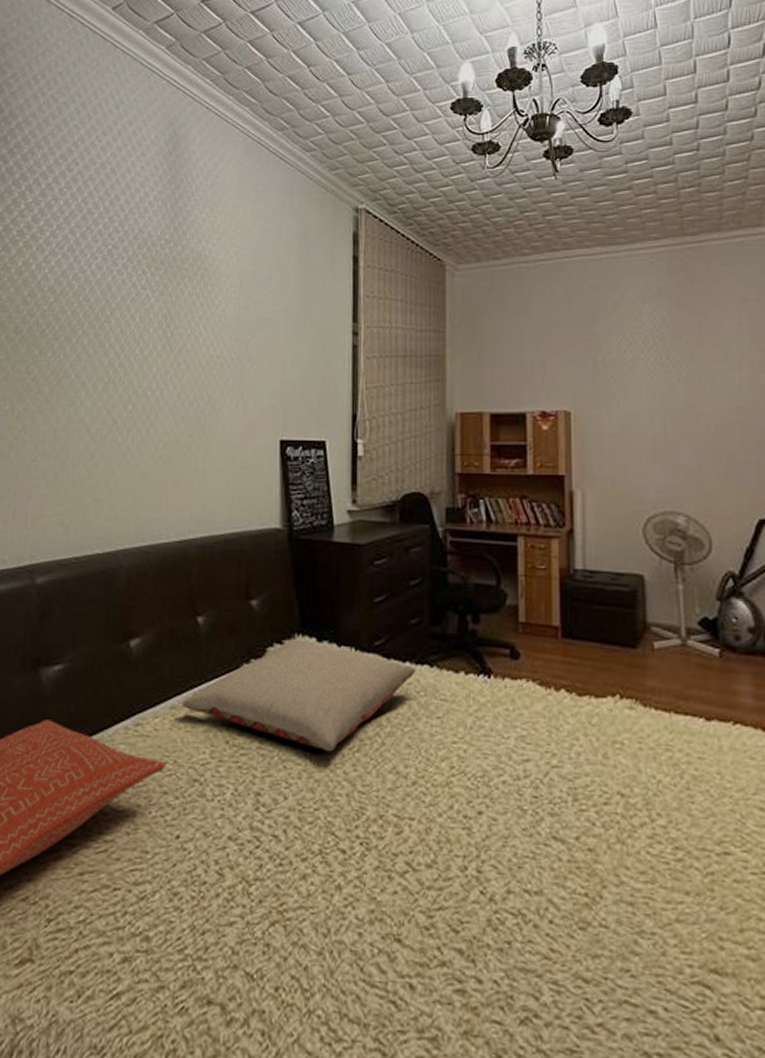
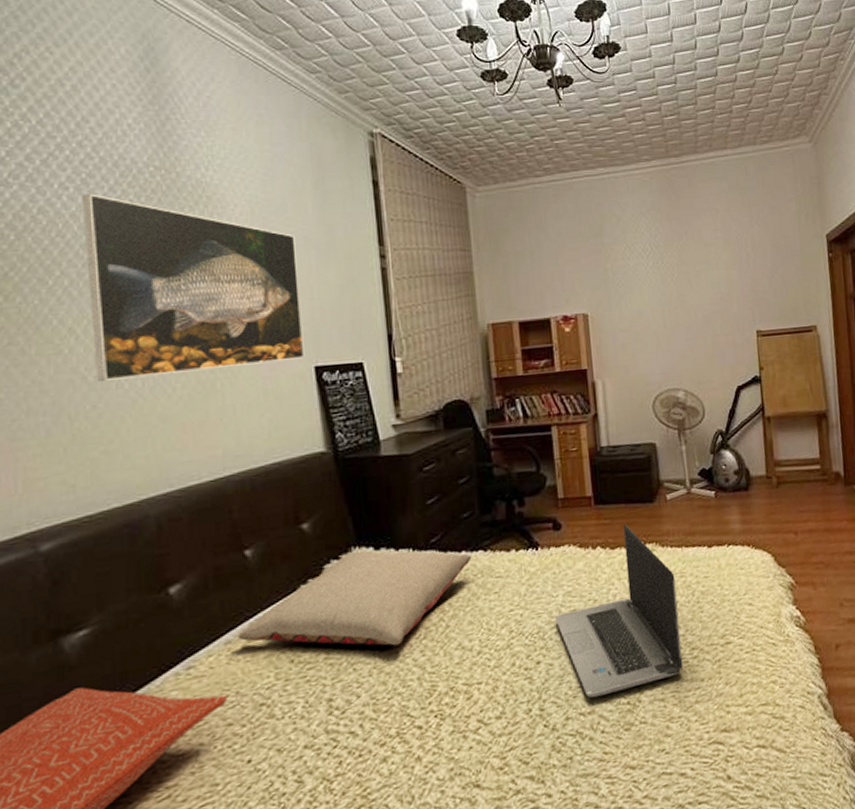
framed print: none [97,263,276,434] -> present [81,193,305,381]
laptop computer: none [503,669,662,877] -> present [554,524,684,698]

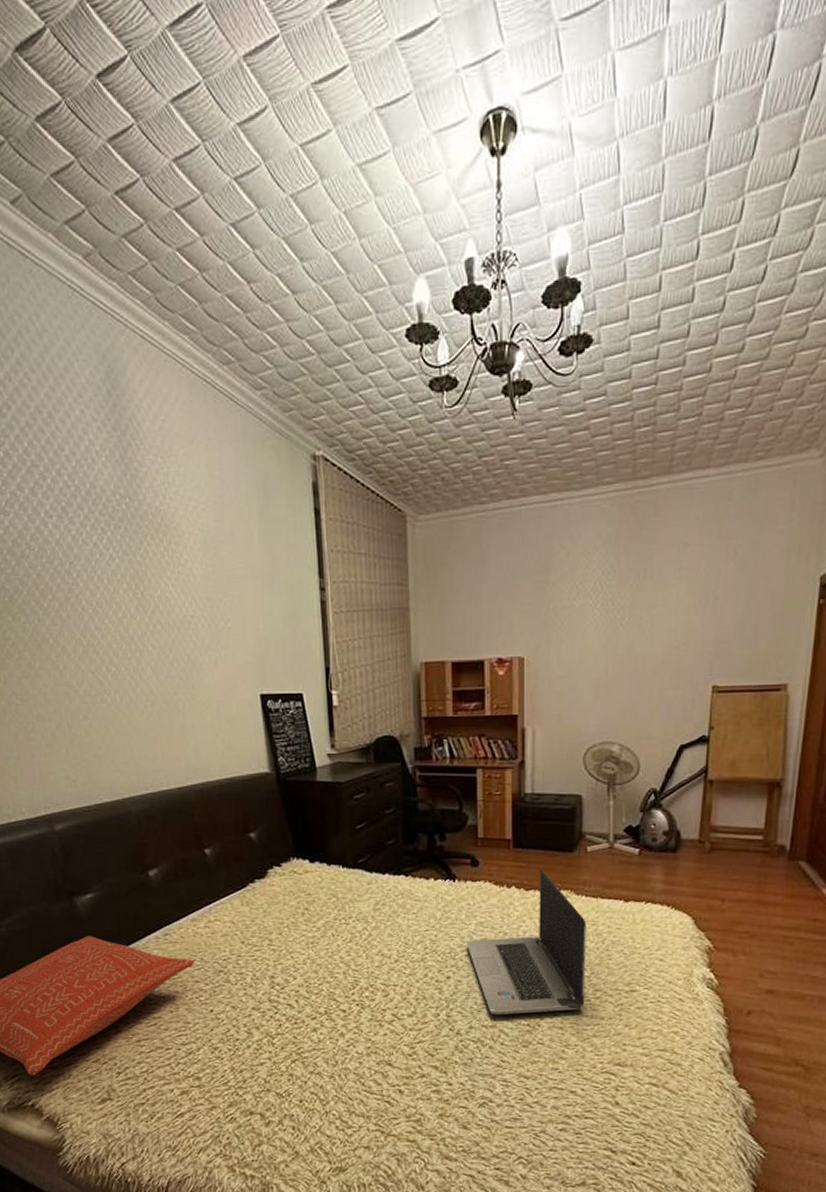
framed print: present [81,193,305,381] -> none [62,522,252,695]
pillow: present [237,551,472,646] -> none [200,863,394,944]

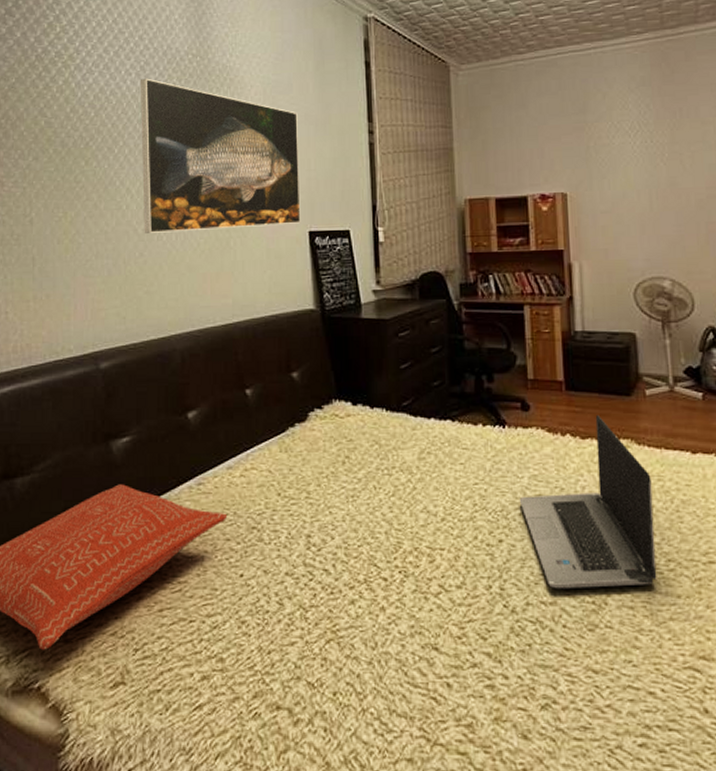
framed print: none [62,522,252,695] -> present [139,78,301,233]

